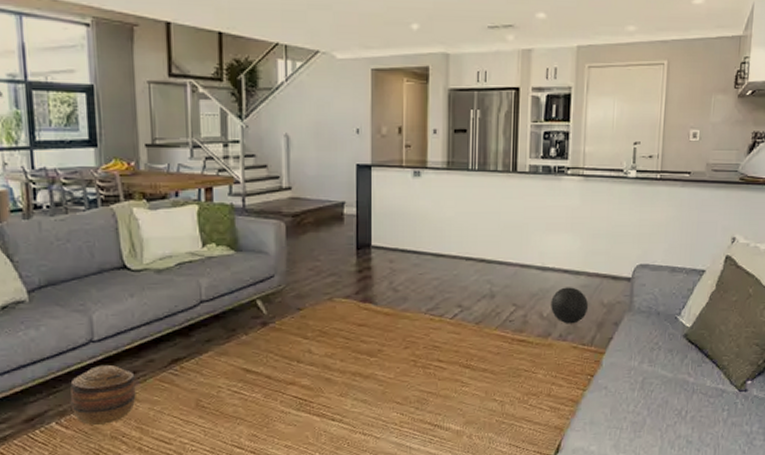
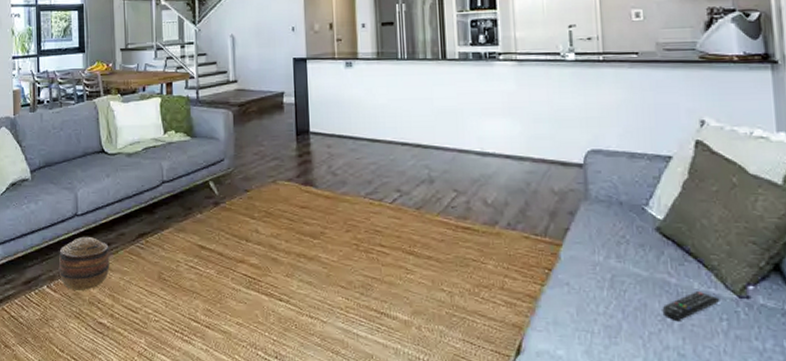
ball: present [551,287,589,324] -> none [495,173,538,212]
remote control: none [679,388,725,413] -> present [662,292,720,320]

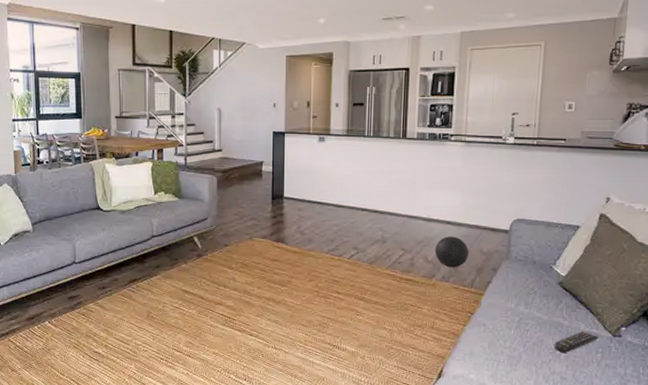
basket: present [58,237,110,292] -> none [58,281,105,327]
ball: none [495,173,538,212] -> present [435,236,469,268]

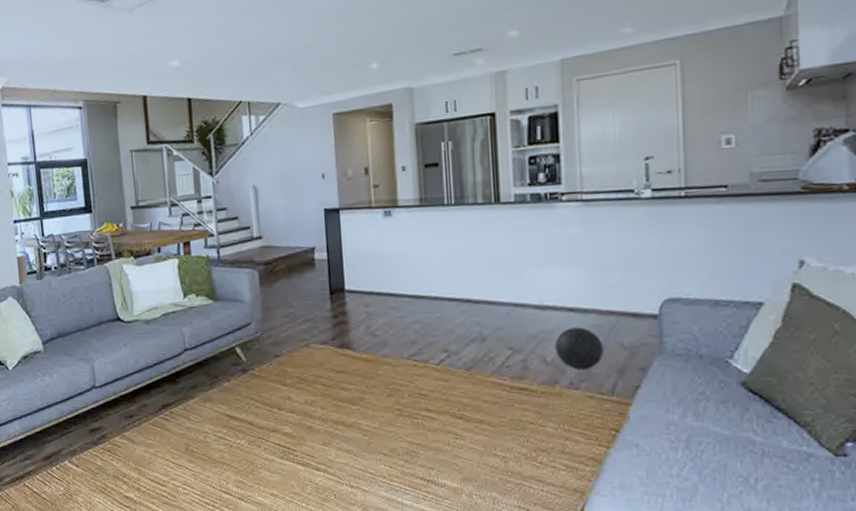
remote control: present [554,331,599,353] -> none [744,450,813,481]

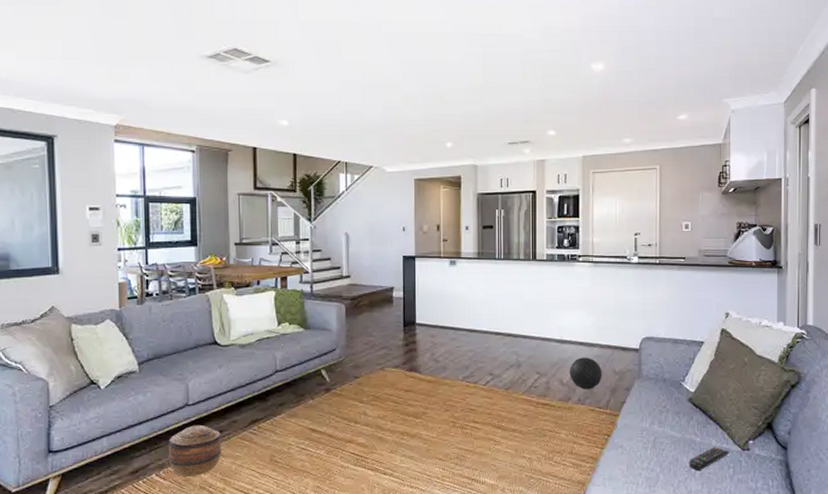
basket: none [78,410,133,466] -> present [168,425,222,478]
remote control: none [744,450,813,481] -> present [689,447,729,470]

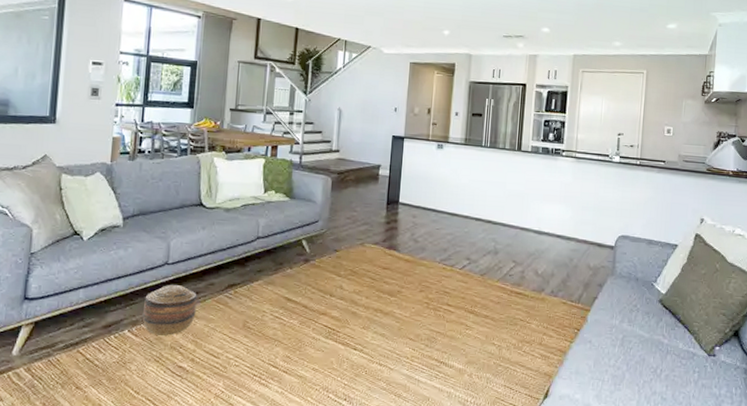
ball: present [570,357,603,390] -> none [545,250,577,282]
remote control: present [689,447,729,470] -> none [655,350,696,372]

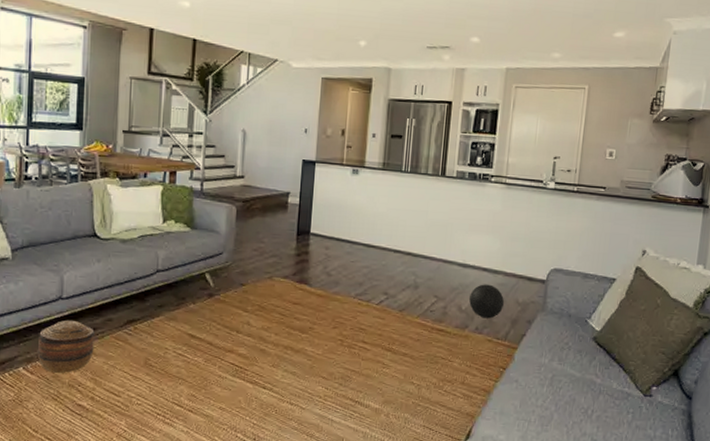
ball: none [545,250,577,282] -> present [469,284,505,319]

